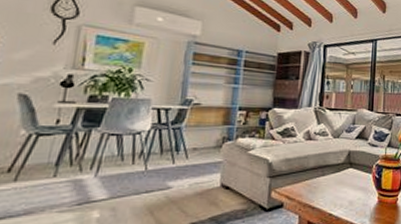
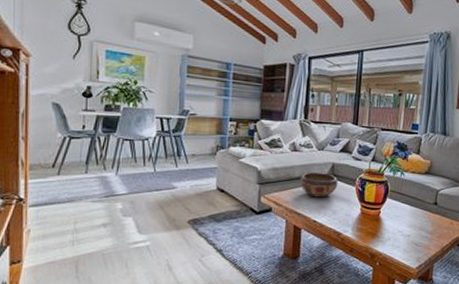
decorative bowl: none [314,162,355,188] -> present [300,172,338,198]

